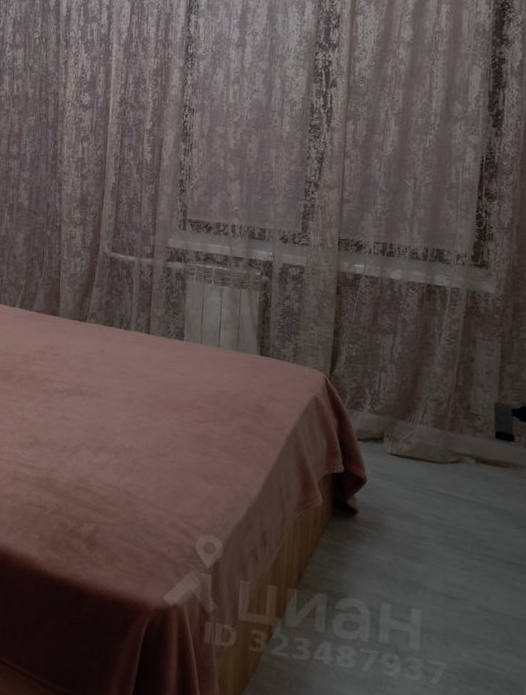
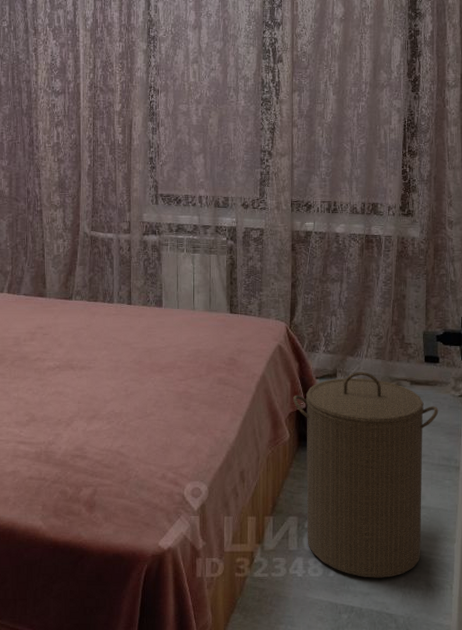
laundry hamper: none [329,439,511,686] -> present [293,372,439,578]

